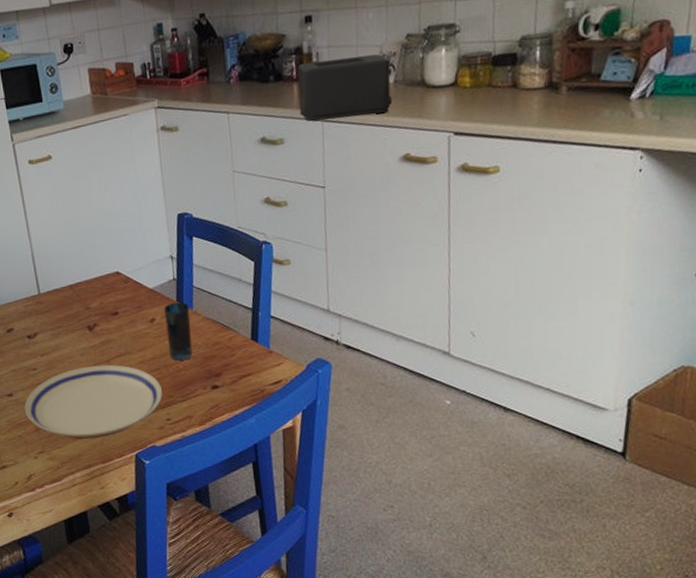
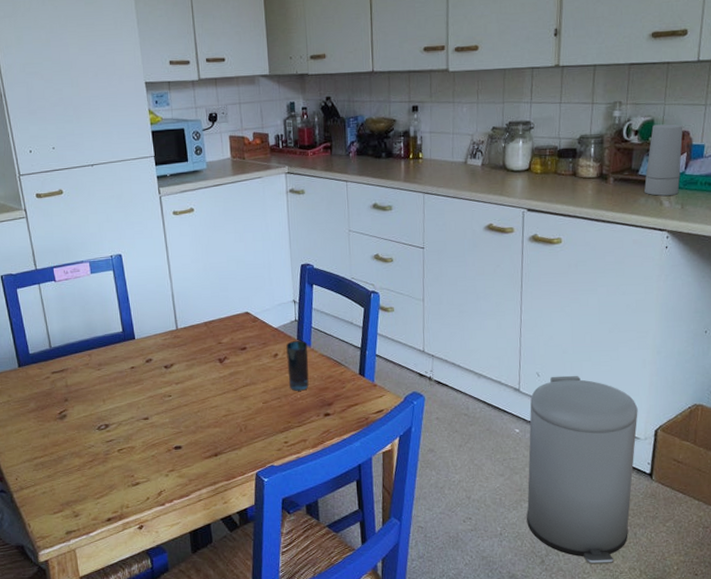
plate: present [24,364,162,439] -> none [159,393,281,459]
toaster: present [297,54,393,122] -> none [404,141,480,194]
pedal bin: none [462,334,605,563] -> present [526,375,638,565]
canister: none [609,12,661,106] -> present [644,124,683,196]

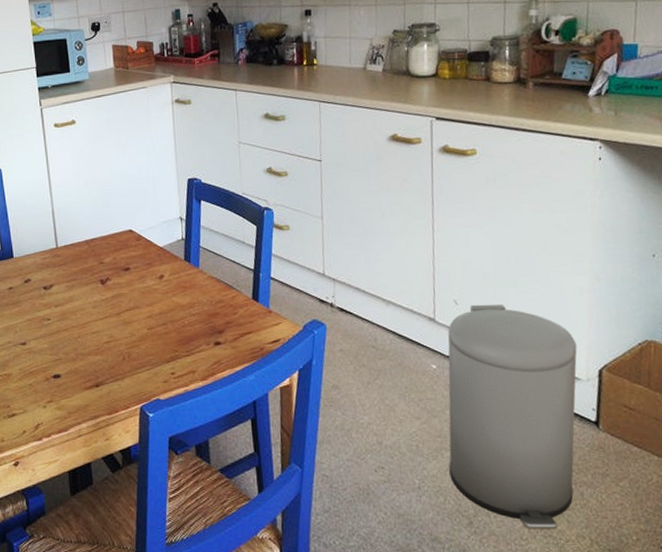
cup: present [286,340,309,391] -> none [172,260,198,317]
canister: present [644,124,683,196] -> none [569,22,612,102]

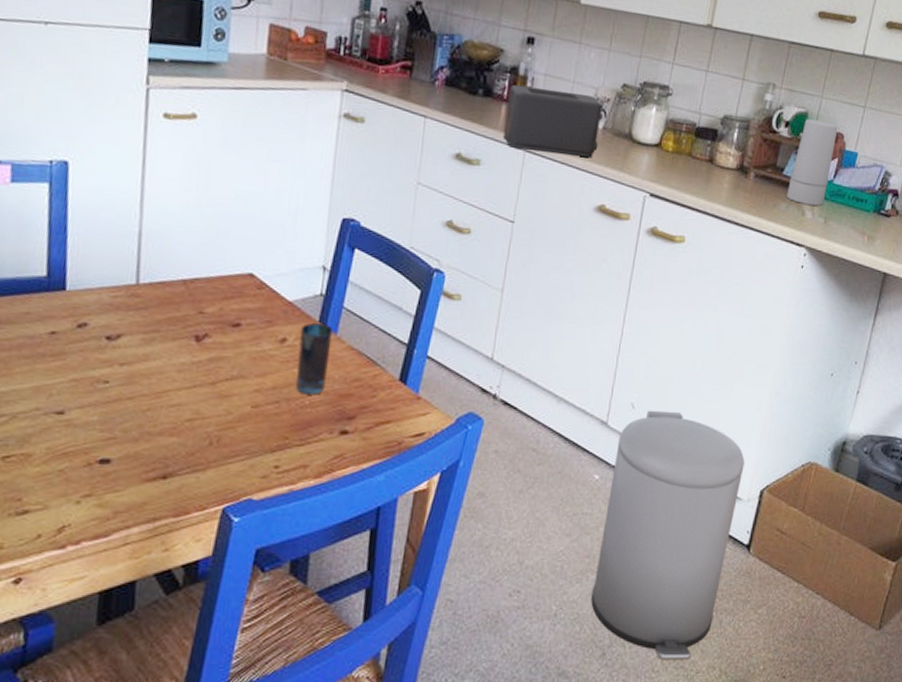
cup: none [172,260,198,317] -> present [295,322,333,395]
toaster: none [297,45,382,102] -> present [502,84,603,159]
canister: none [569,22,612,102] -> present [787,119,838,206]

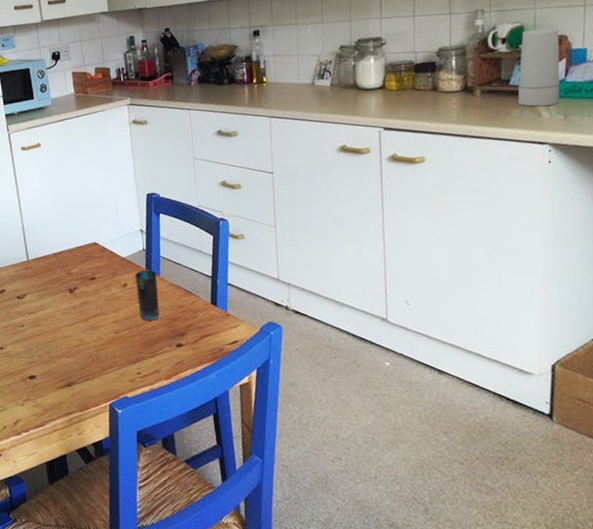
toaster: present [502,84,603,159] -> none [247,62,330,118]
pedal bin: present [591,410,745,661] -> none [400,303,530,516]

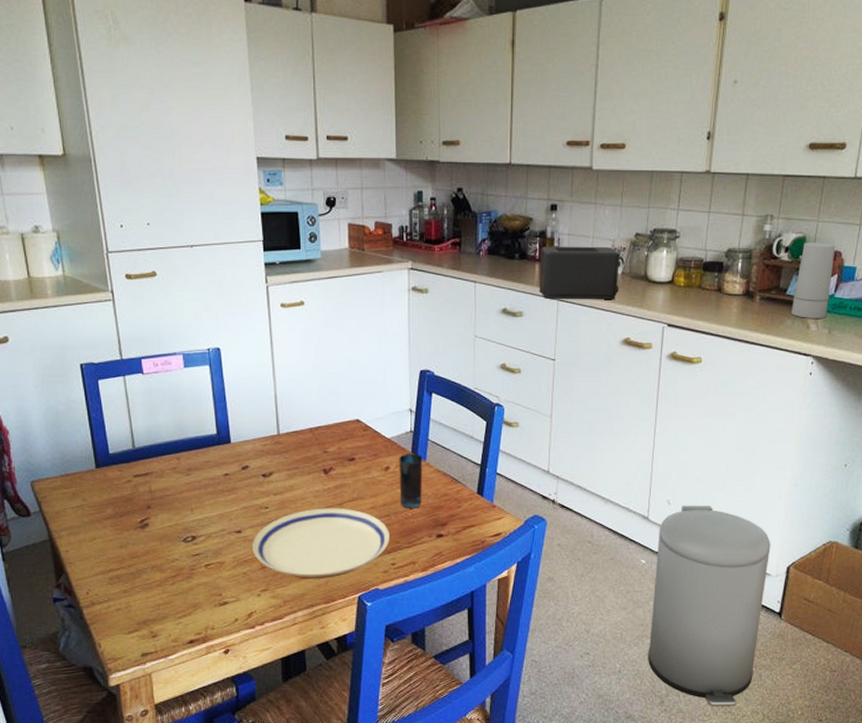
plate: none [13,323,133,389] -> present [252,508,389,578]
toaster: none [247,62,330,118] -> present [538,246,621,300]
pedal bin: none [400,303,530,516] -> present [648,505,771,707]

